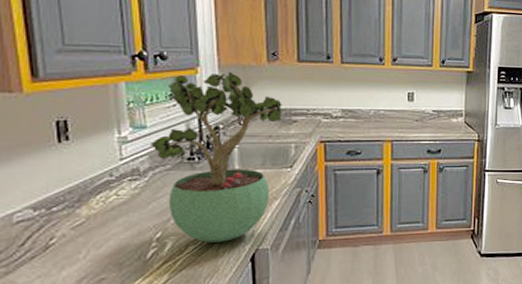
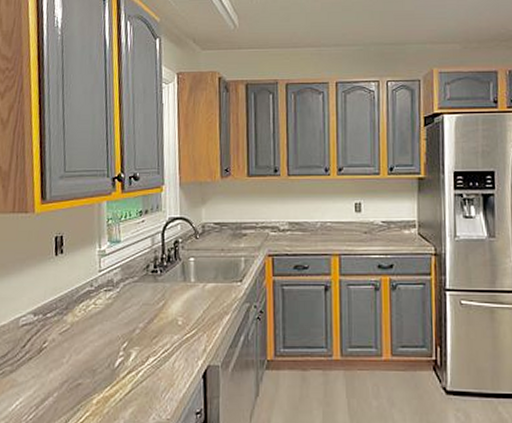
potted plant: present [150,71,282,243] -> none [123,188,233,355]

